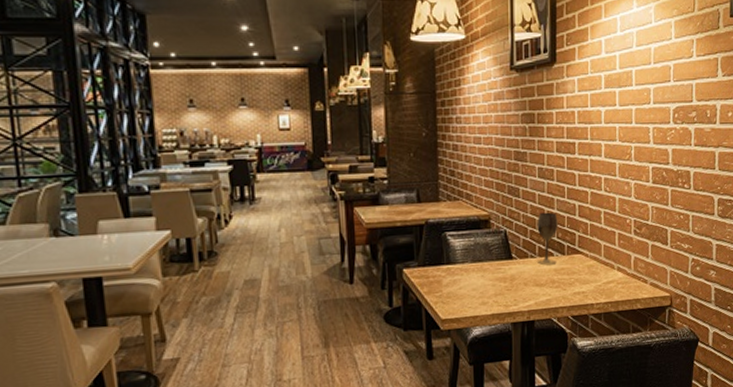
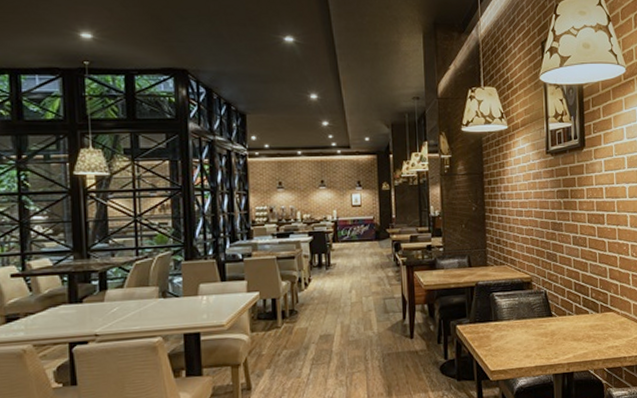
wine glass: present [536,212,558,266] -> none [573,274,592,322]

